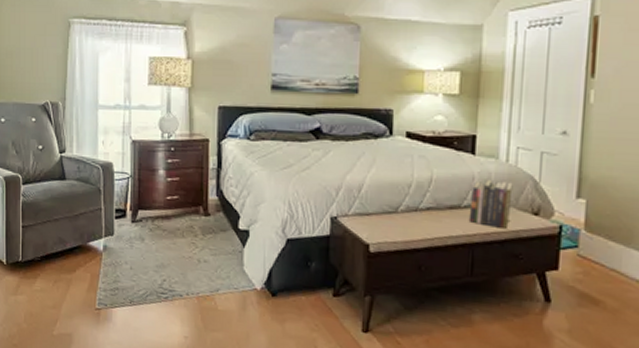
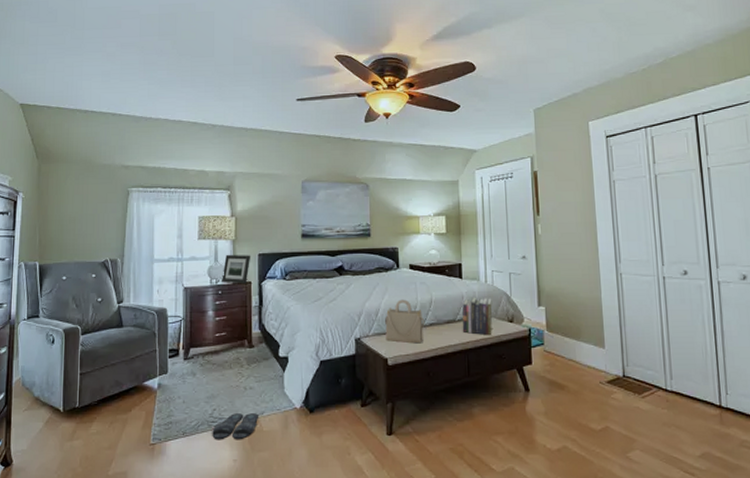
slippers: none [161,287,213,316] -> present [212,413,258,440]
picture frame: none [175,104,210,141] -> present [222,254,251,284]
handbag: none [369,174,421,231] -> present [385,299,425,344]

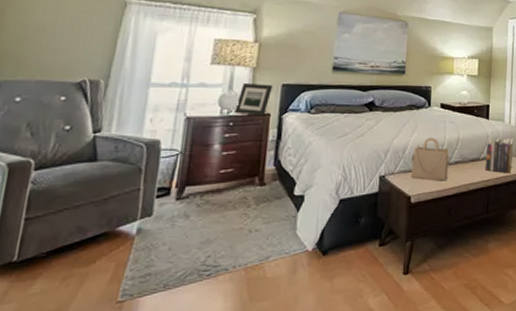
slippers: present [212,413,258,440] -> none [202,258,262,292]

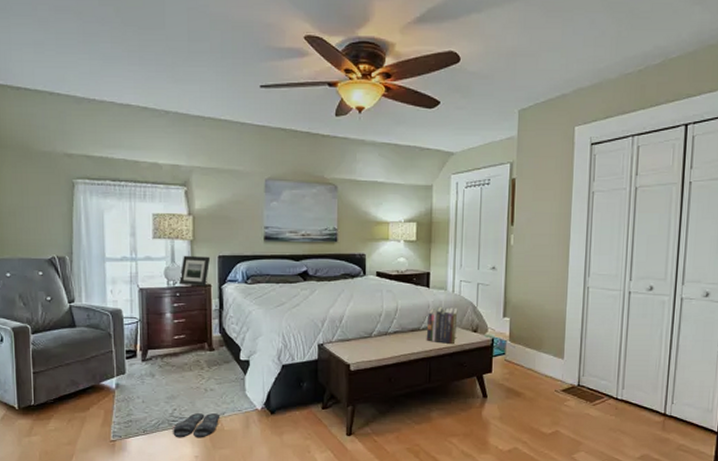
slippers: none [202,258,262,292] -> present [173,413,219,438]
handbag: present [411,137,451,181] -> none [349,307,390,351]

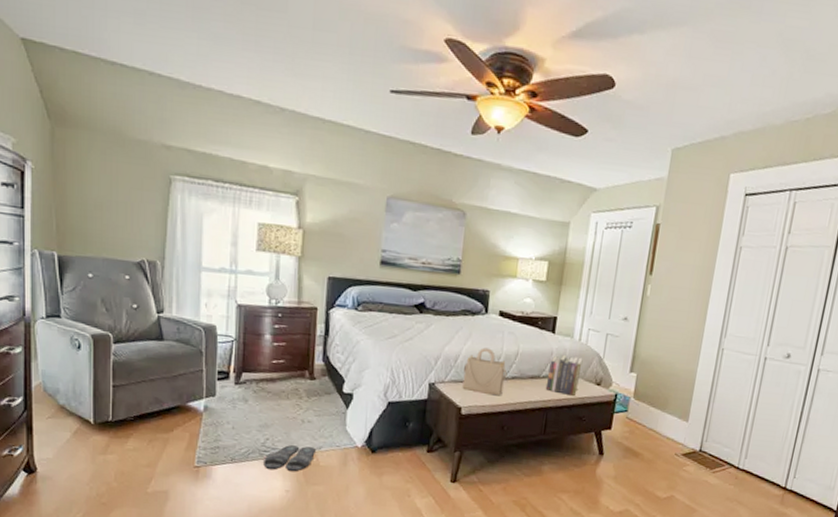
picture frame: present [179,255,211,287] -> none [282,272,320,309]
handbag: none [349,307,390,351] -> present [462,347,508,396]

